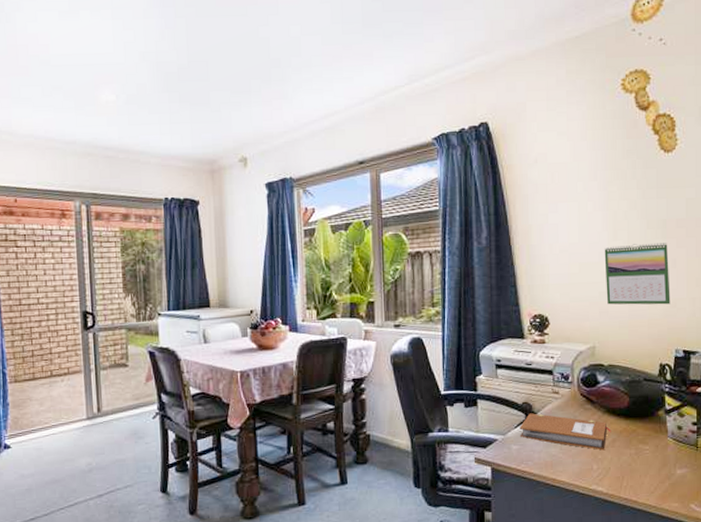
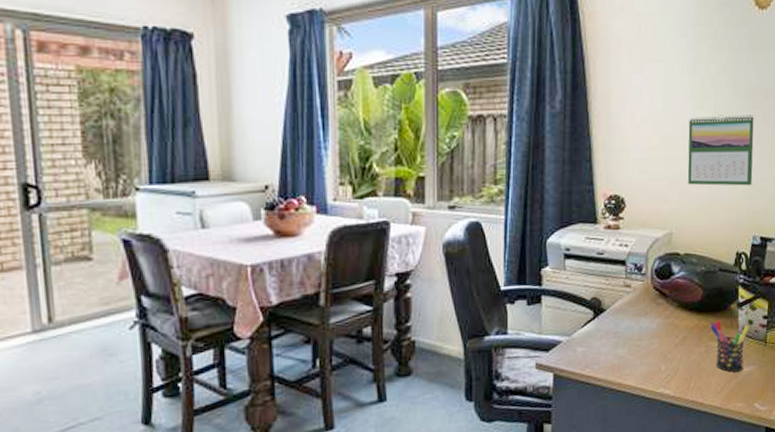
notebook: present [519,413,611,451] -> none [586,310,683,350]
pen holder: none [639,425,679,474] -> present [710,320,749,372]

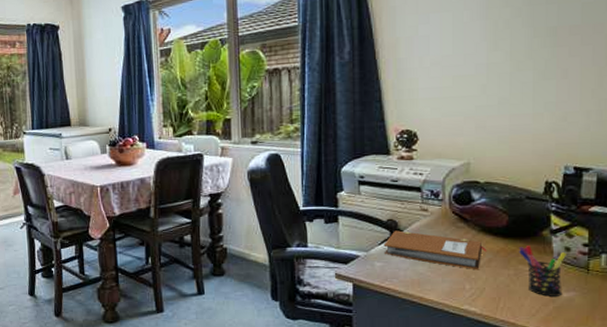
notebook: none [586,310,683,350] -> present [383,230,487,270]
calendar: present [687,115,754,186] -> none [482,52,560,119]

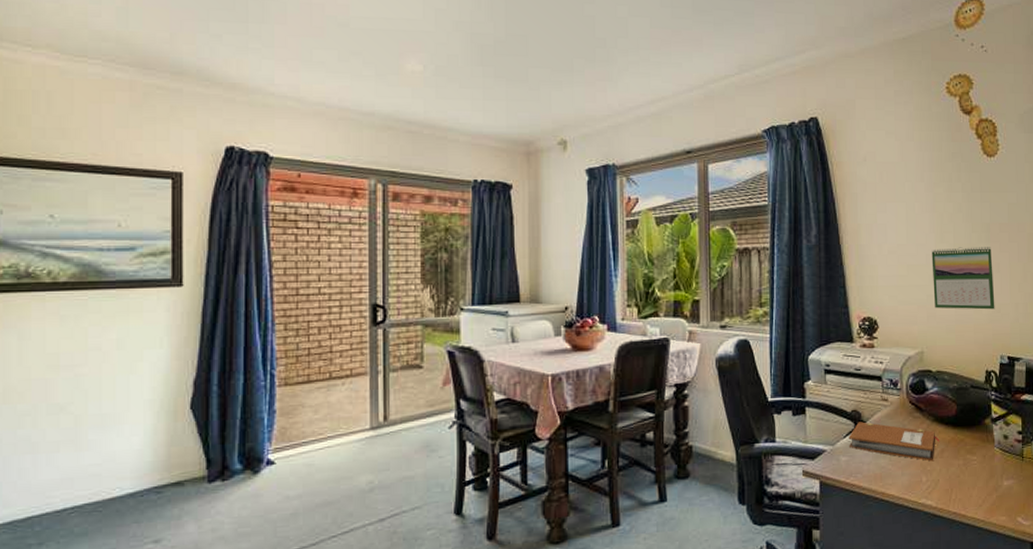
calendar: none [482,52,560,119] -> present [931,247,995,310]
pen holder: present [519,246,566,296] -> none [967,434,1005,486]

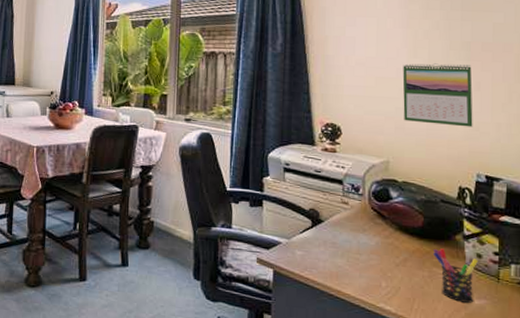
notebook: present [848,421,940,462] -> none [305,220,403,269]
pen holder: none [967,434,1005,486] -> present [433,248,478,303]

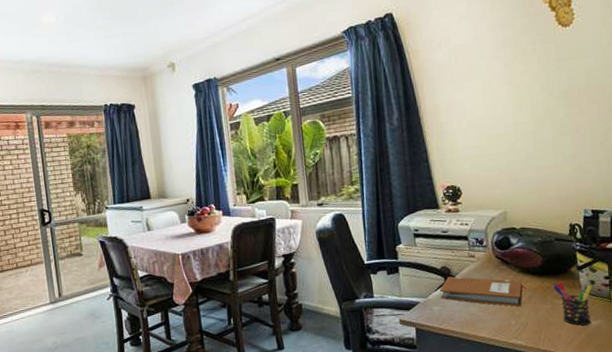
notebook: none [305,220,403,269] -> present [439,276,527,307]
calendar: present [402,63,473,127] -> none [510,111,577,173]

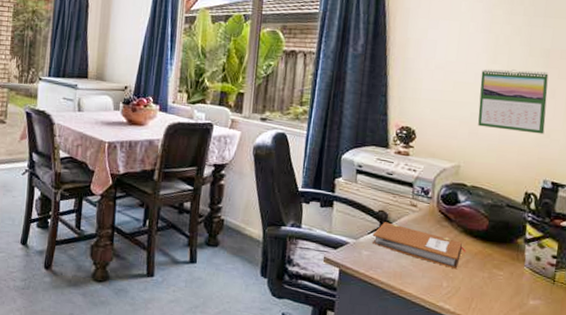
calendar: none [510,111,577,173] -> present [478,69,549,134]
pen holder: present [553,282,592,326] -> none [495,251,536,303]

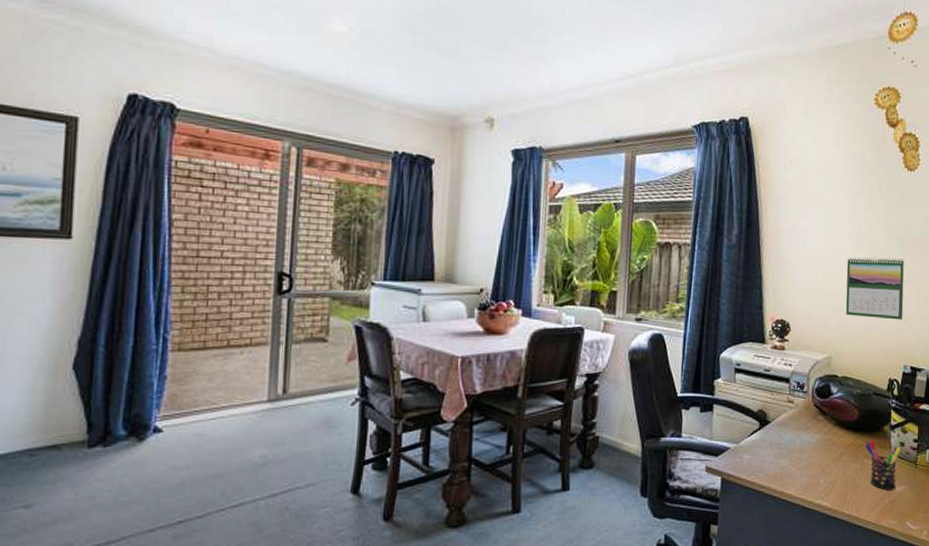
notebook: present [372,222,466,270] -> none [752,422,840,464]
pen holder: none [495,251,536,303] -> present [865,440,901,490]

